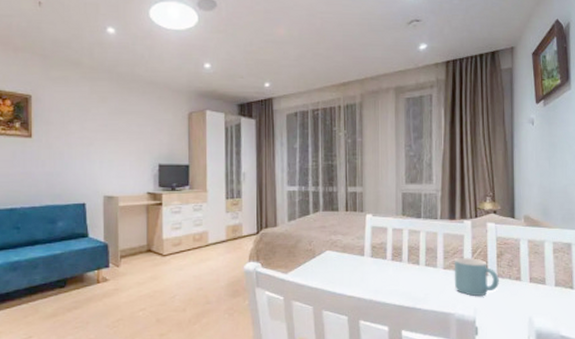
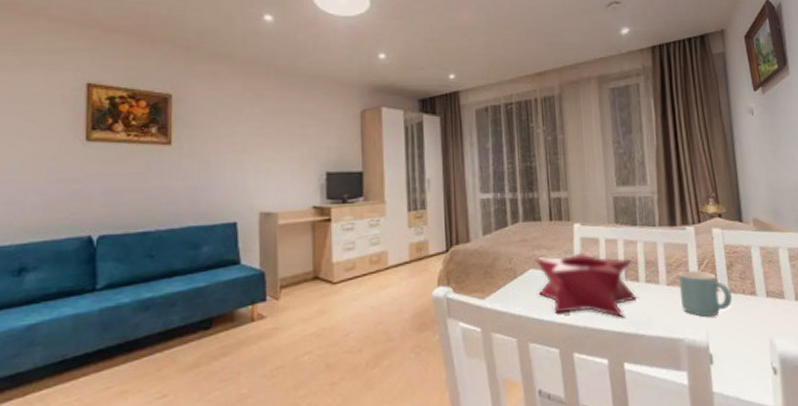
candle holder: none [331,239,417,294] -> present [535,252,638,318]

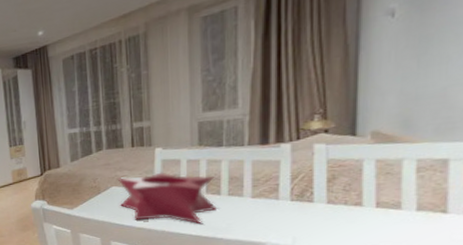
mug: present [678,270,732,318] -> none [266,184,329,226]

